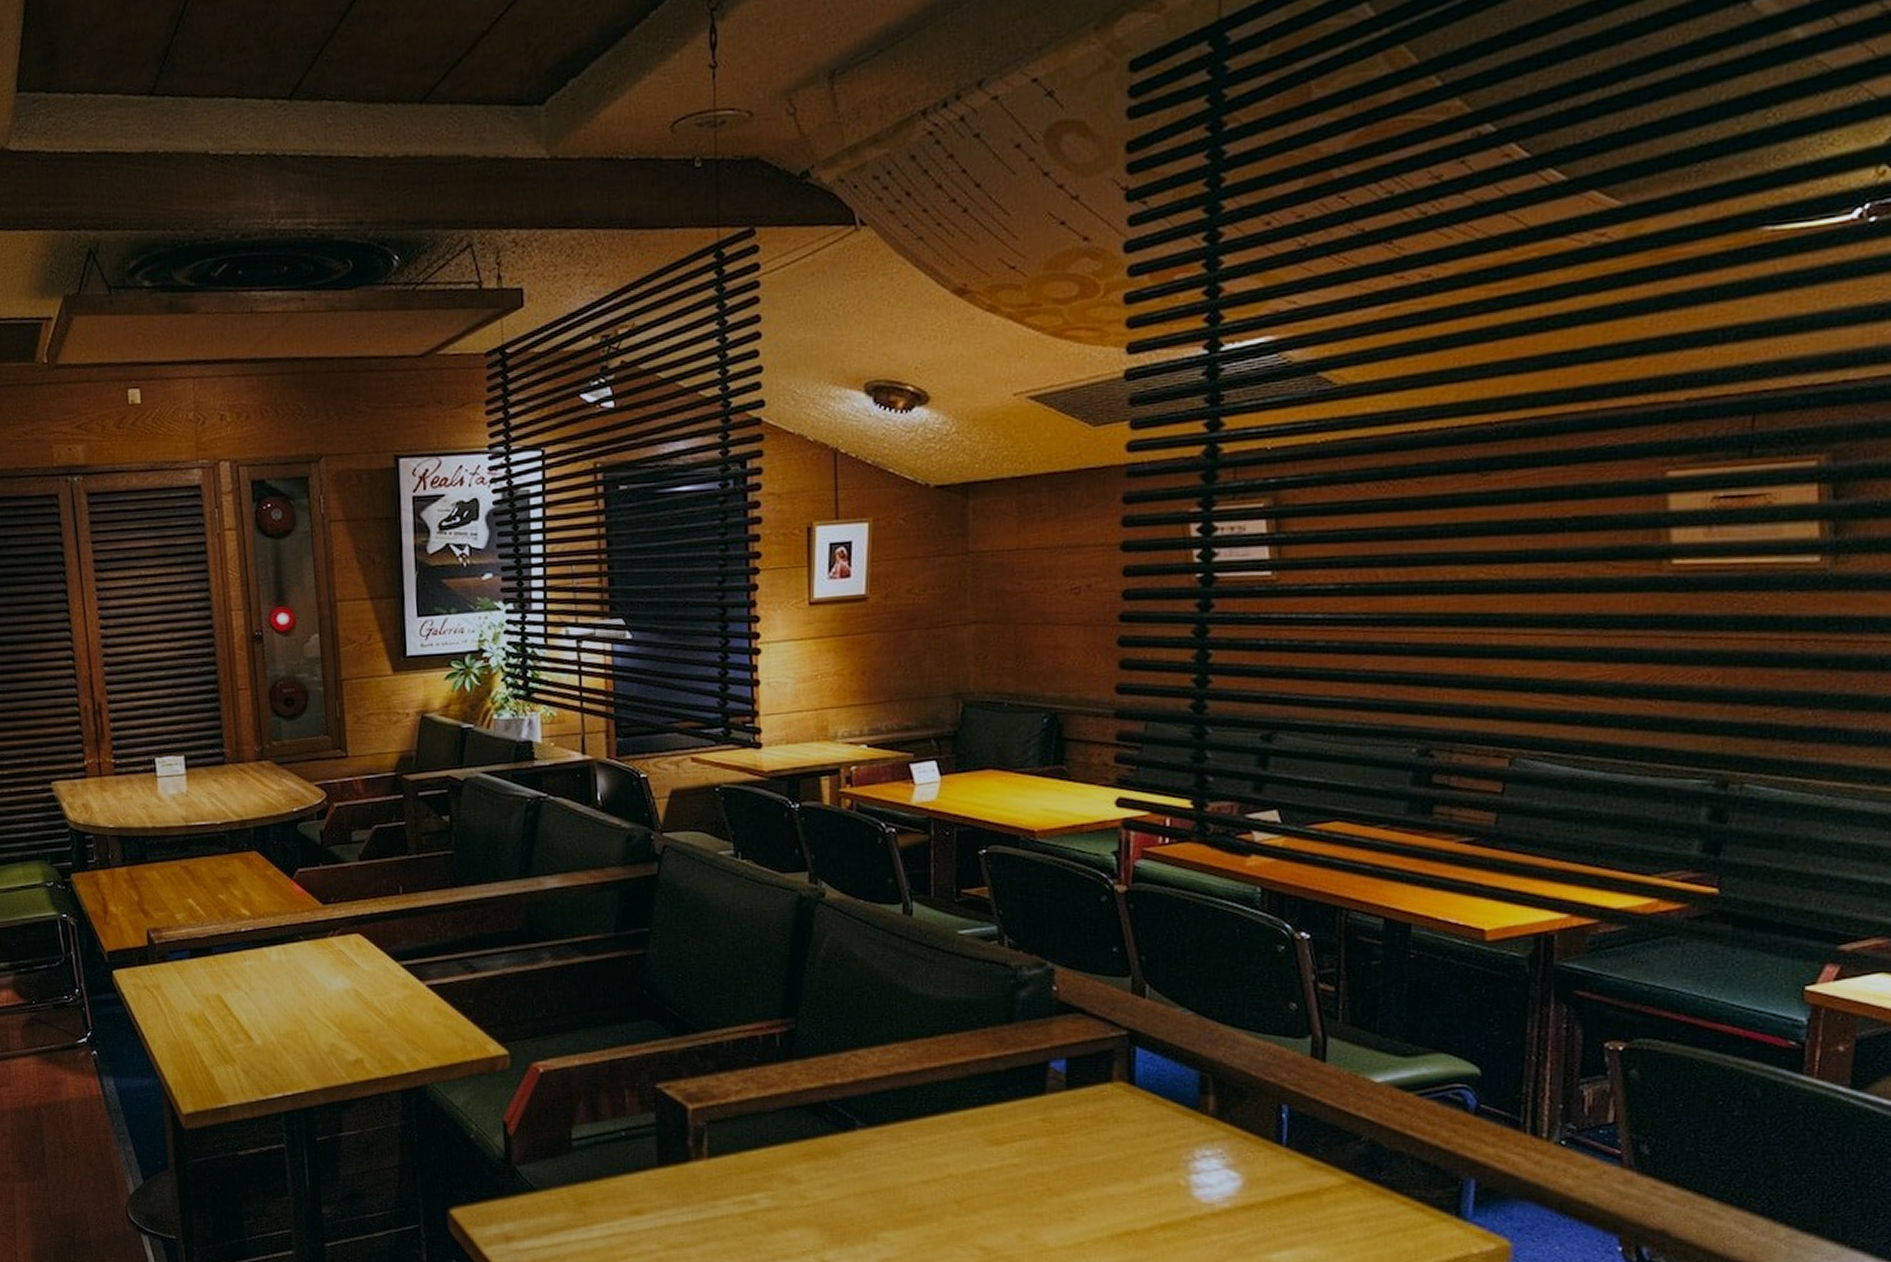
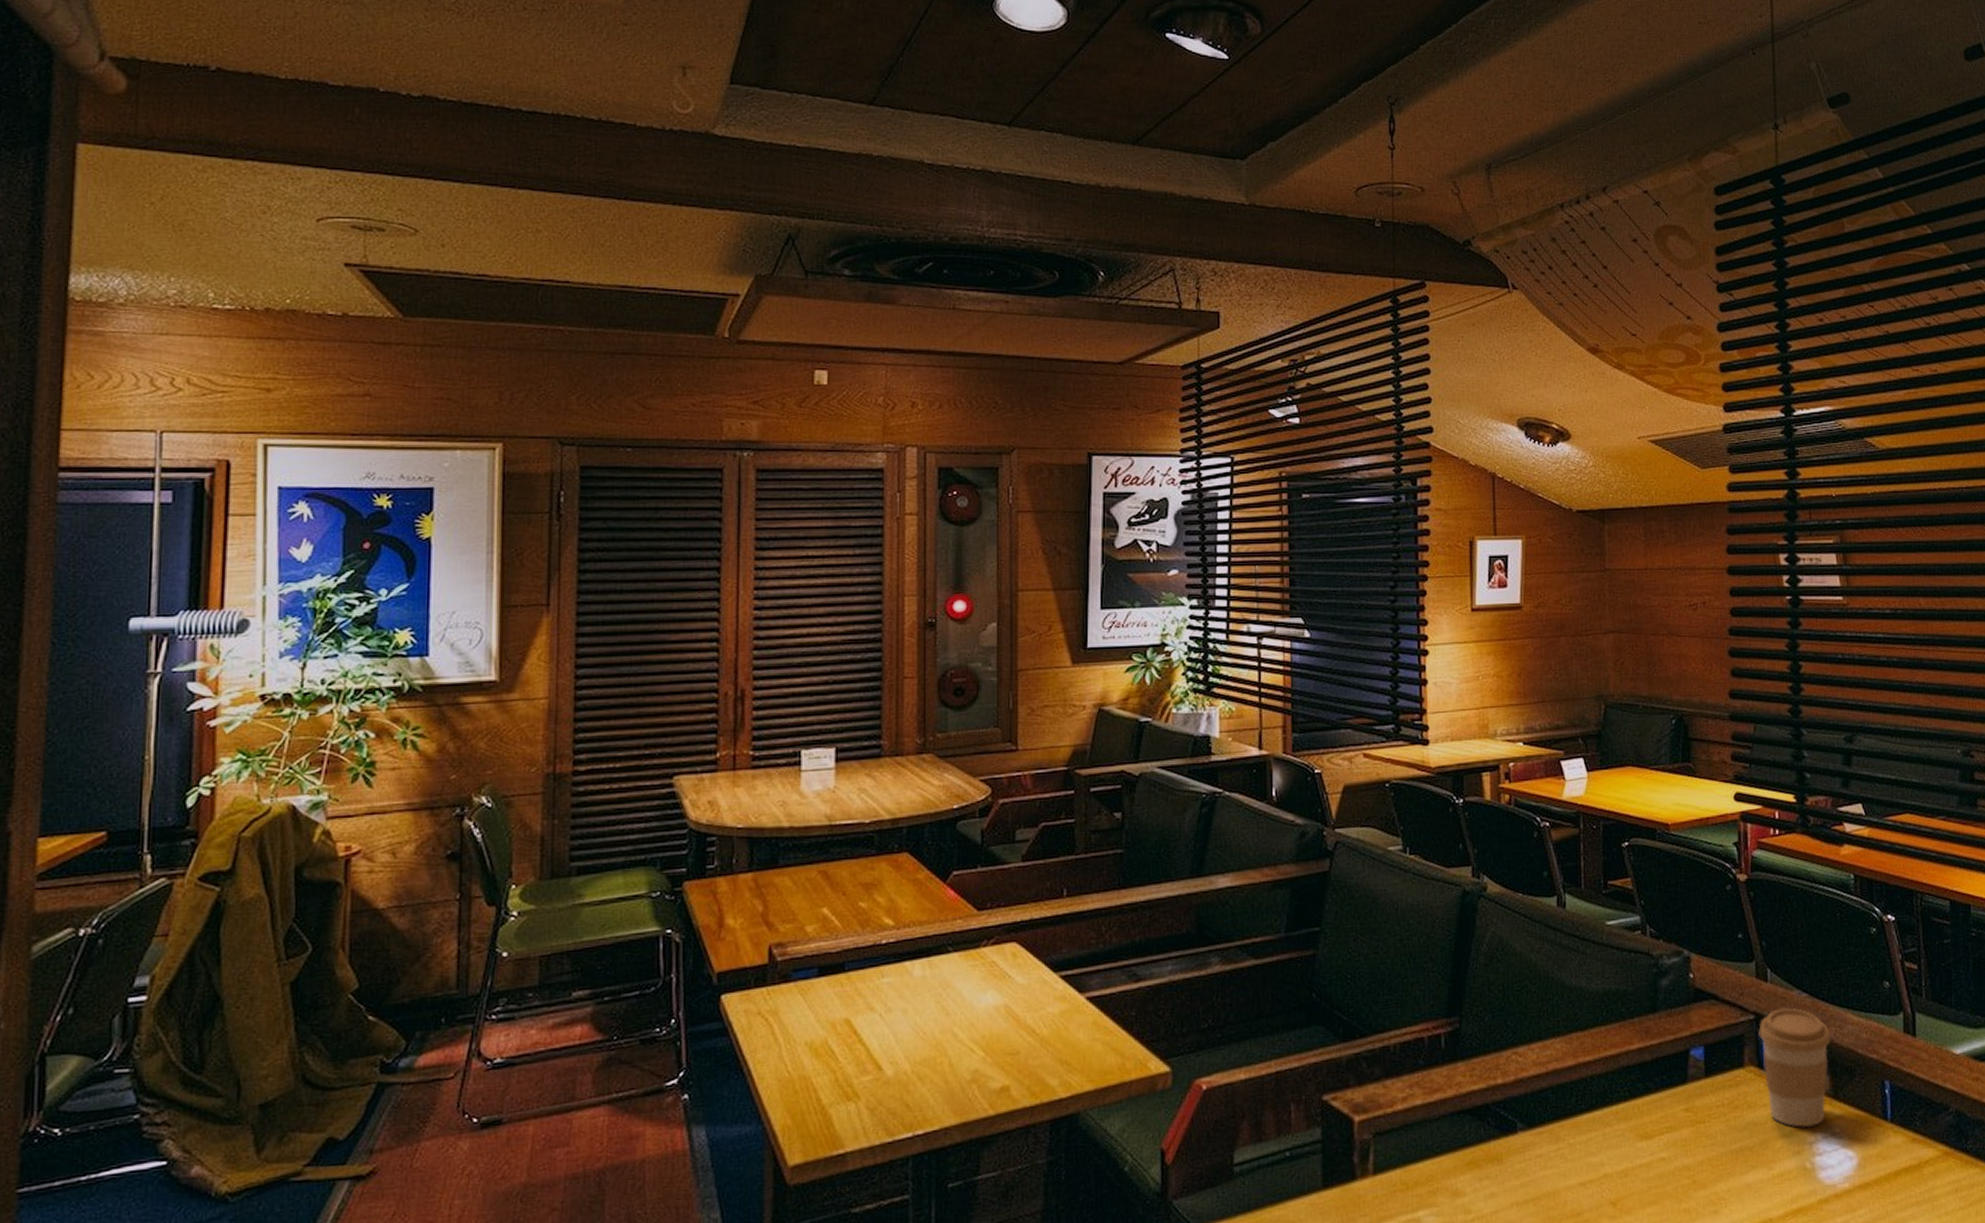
coffee cup: none [1131,1025,1218,1146] -> present [1759,1008,1830,1128]

